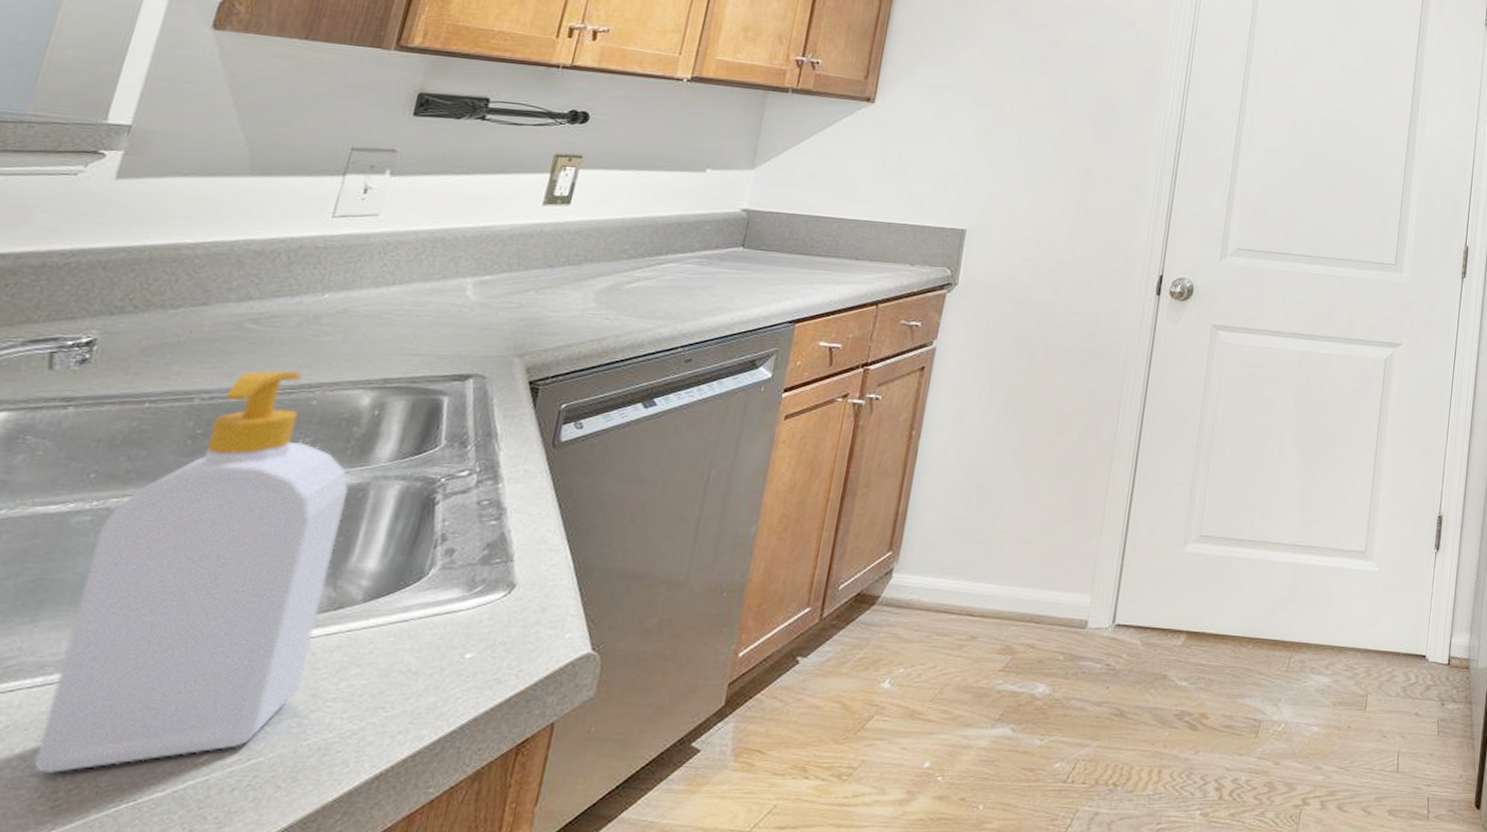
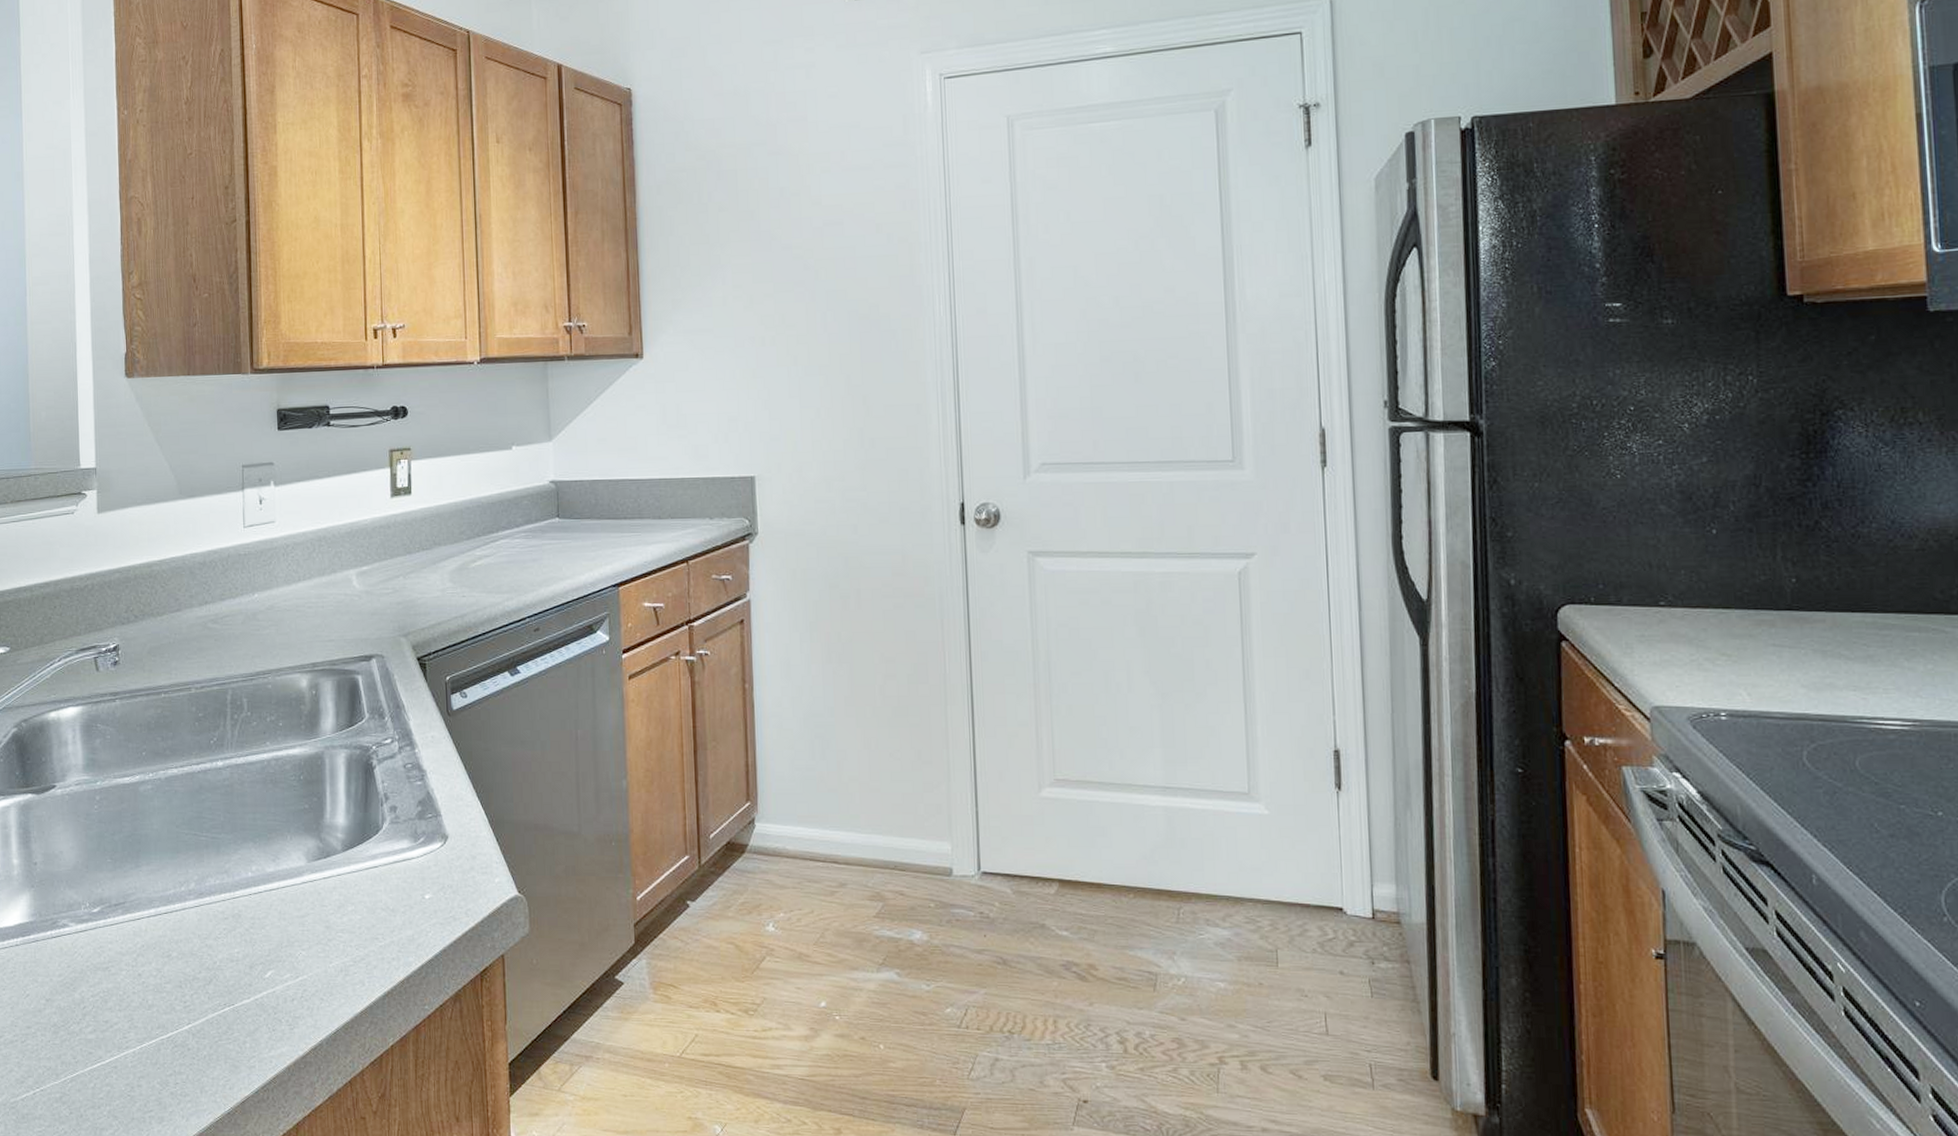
soap bottle: present [33,370,349,773] -> none [159,661,316,982]

